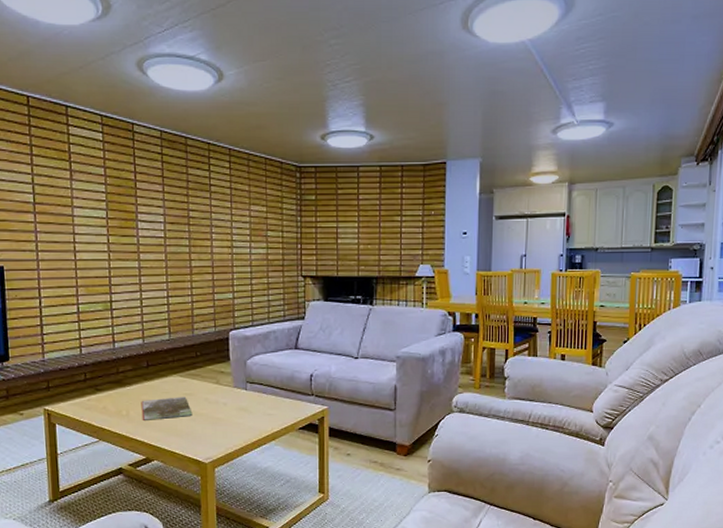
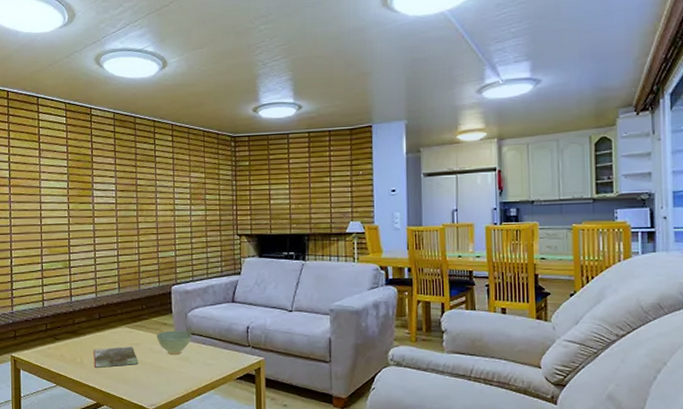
bowl: none [213,379,252,405] -> present [157,330,192,354]

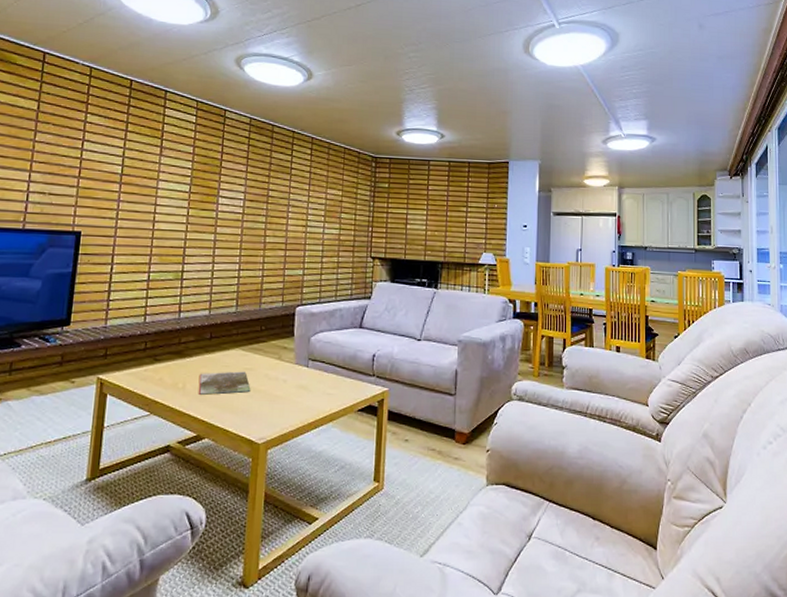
bowl: present [157,330,192,354] -> none [274,355,314,382]

